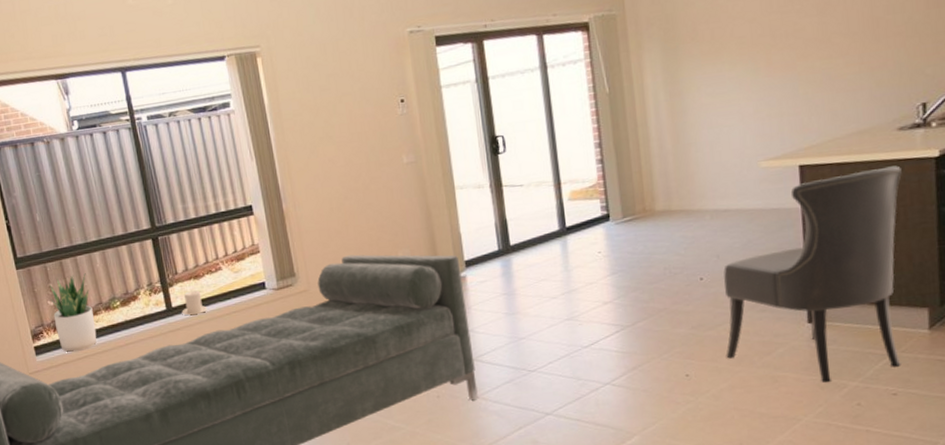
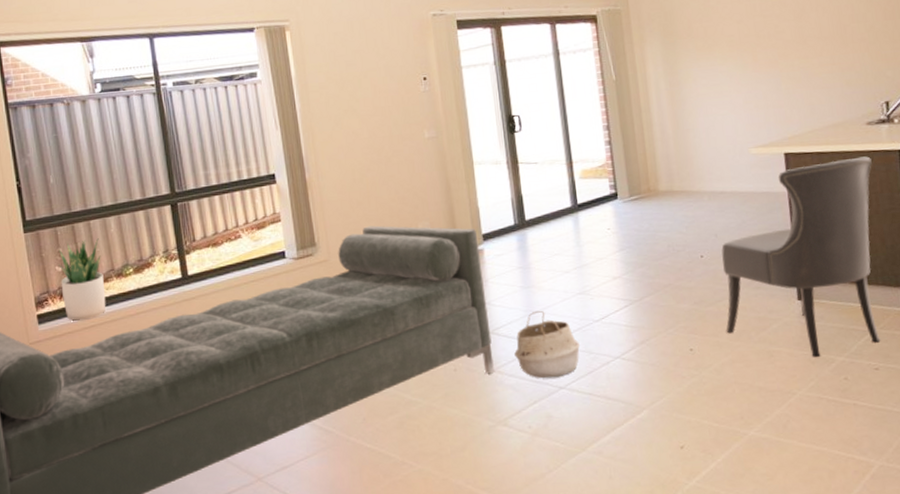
candle: present [181,290,208,316] -> none [198,258,225,284]
woven basket: none [499,337,567,405] -> present [514,310,580,378]

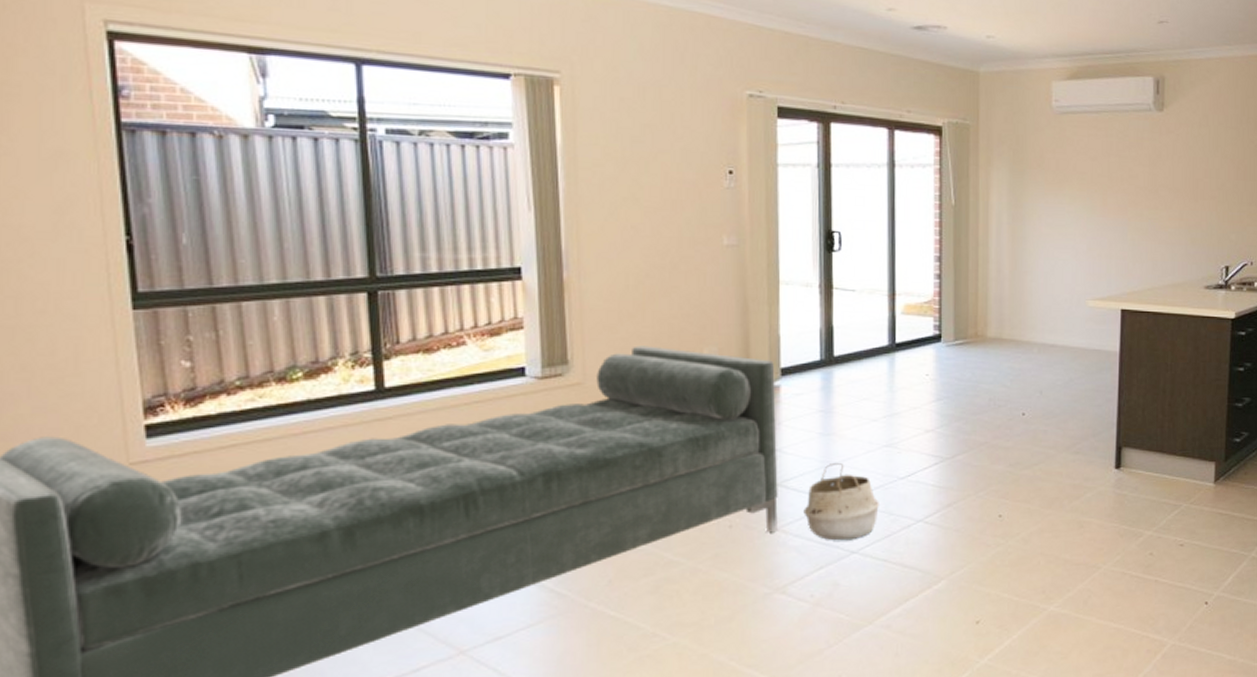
planter: present [59,238,106,322] -> none [186,327,258,438]
dining chair: present [721,156,881,357] -> none [1038,322,1205,530]

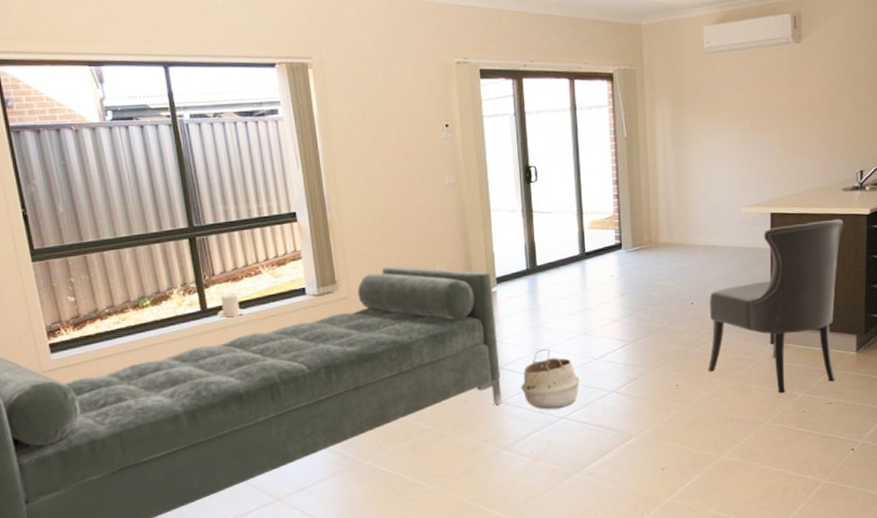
candle: none [398,368,438,401] -> present [217,293,245,318]
dining chair: none [1038,322,1205,530] -> present [708,219,844,393]

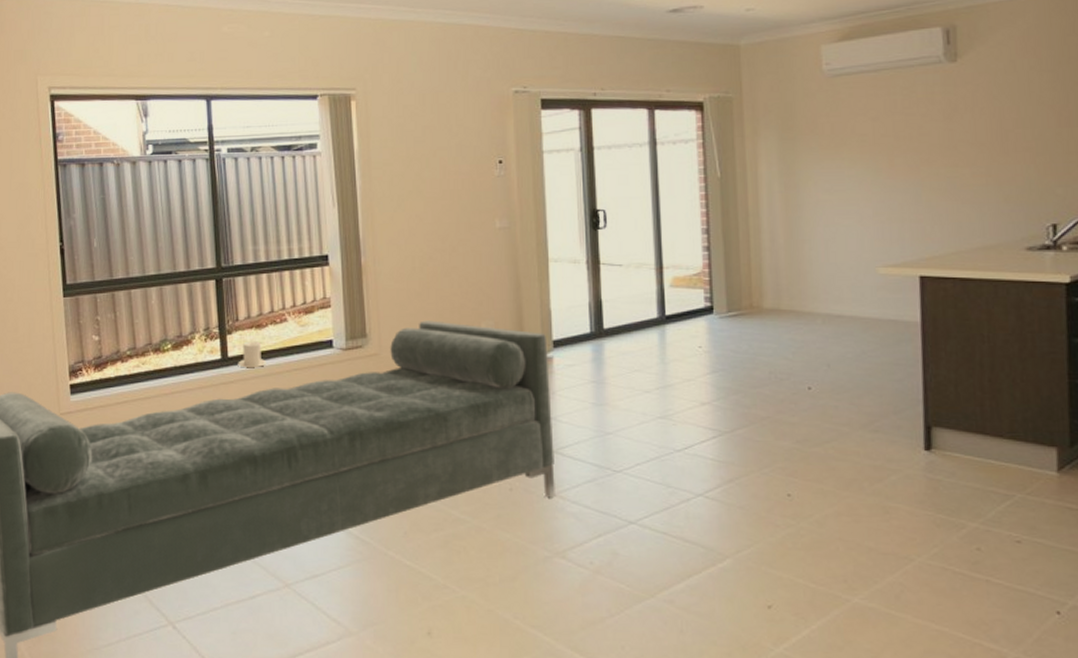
woven basket: present [521,348,580,409] -> none [580,432,656,511]
dining chair: present [708,219,844,393] -> none [833,288,1030,520]

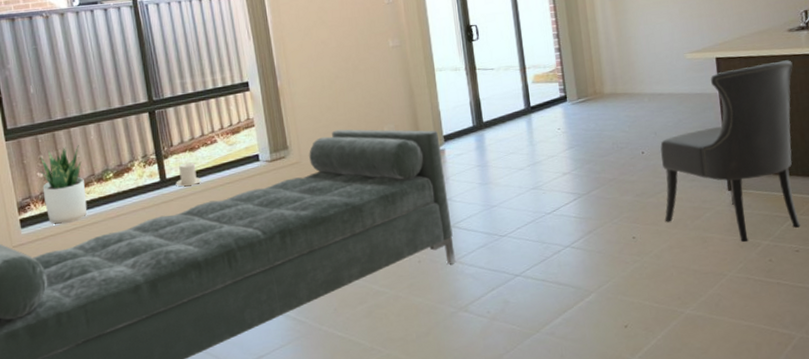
planter: none [96,309,141,396] -> present [40,145,87,225]
dining chair: none [833,288,1030,520] -> present [660,60,801,242]

